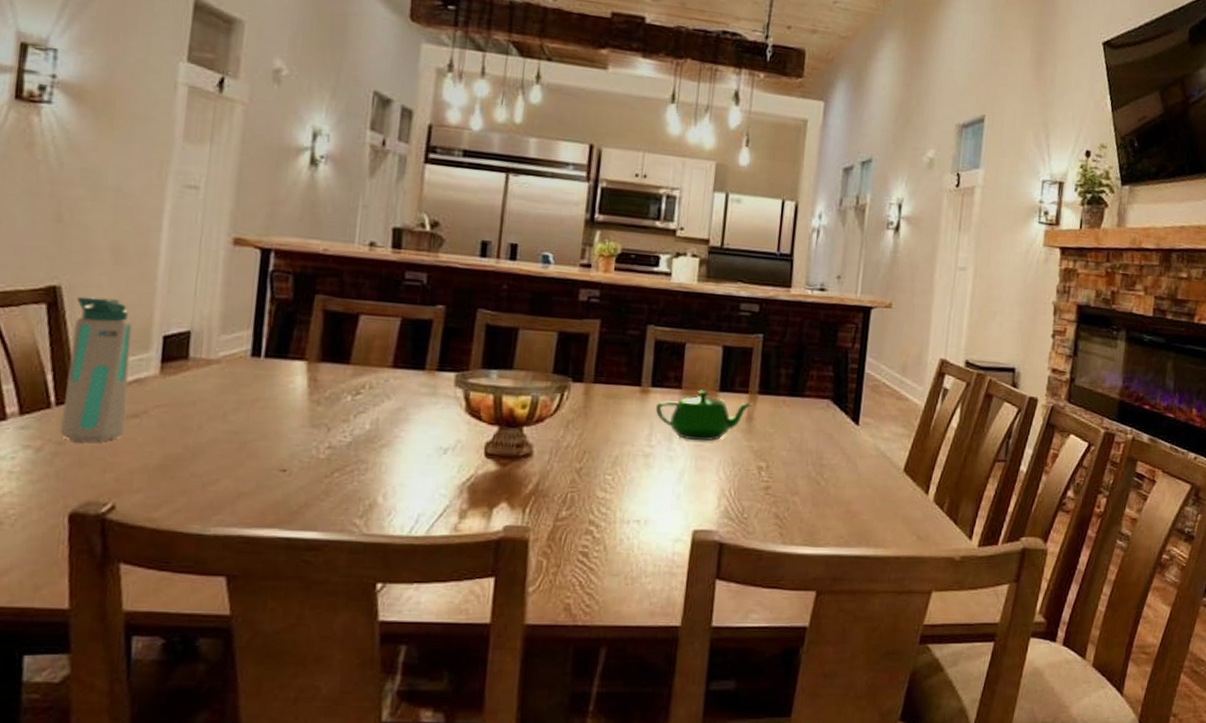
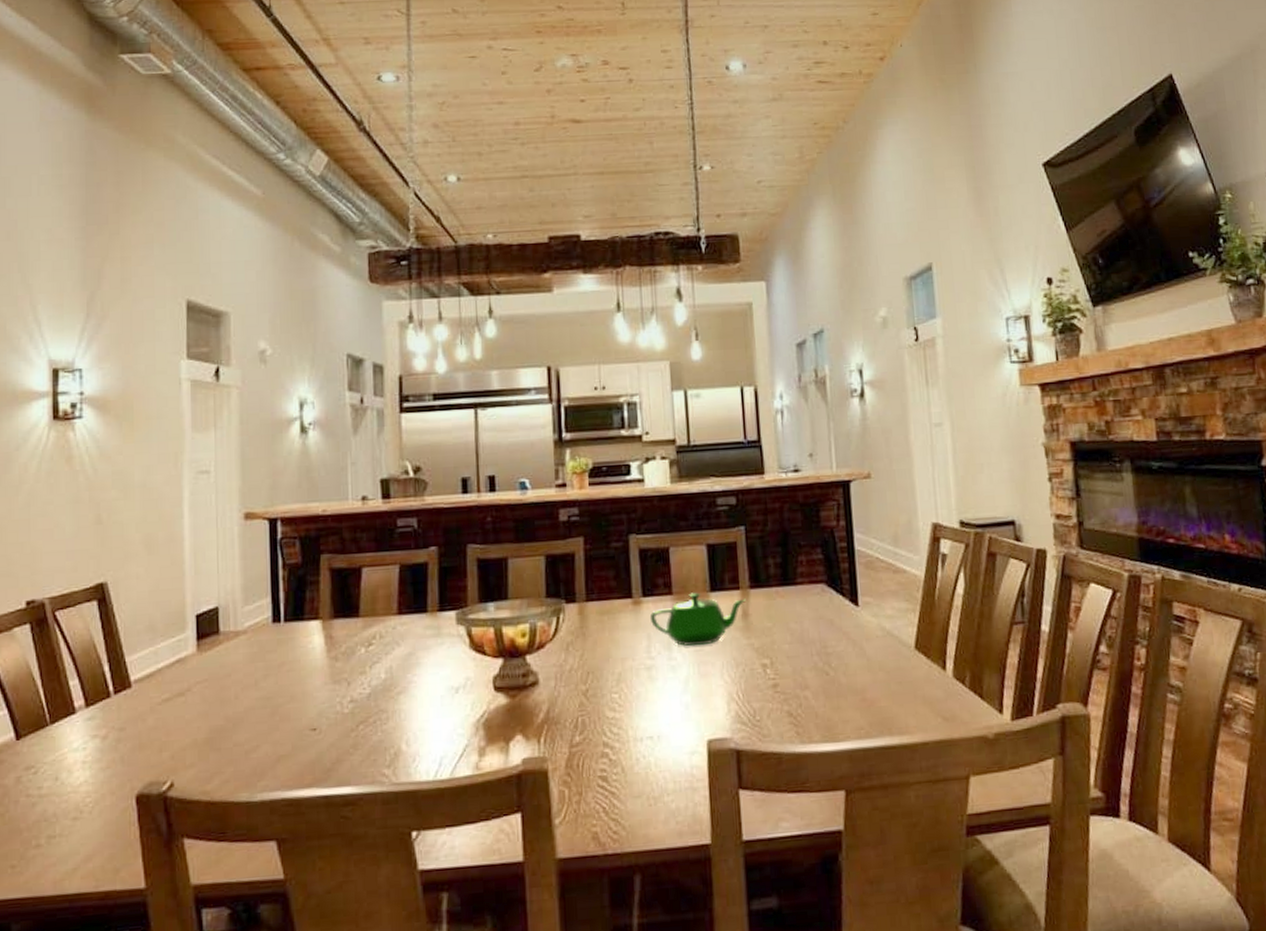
water bottle: present [60,296,132,442] -> none [120,587,173,726]

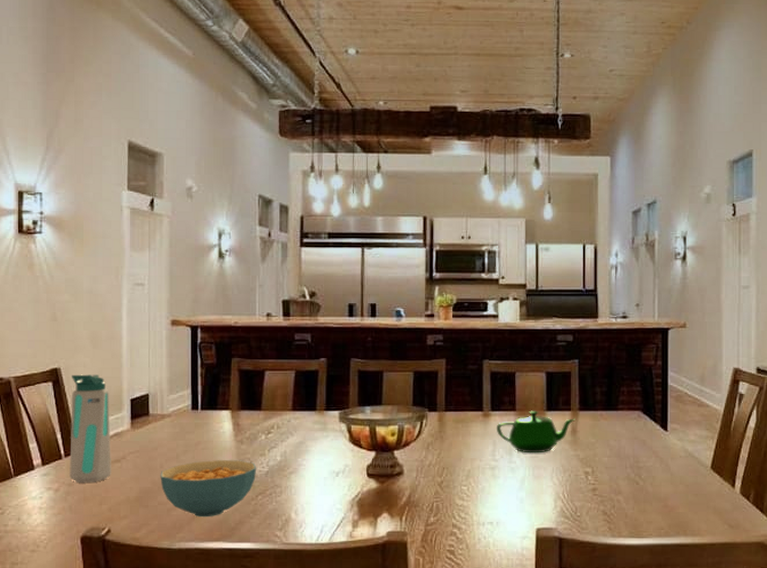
water bottle: none [120,587,173,726] -> present [69,374,111,482]
cereal bowl: none [235,681,357,759] -> present [160,460,257,518]

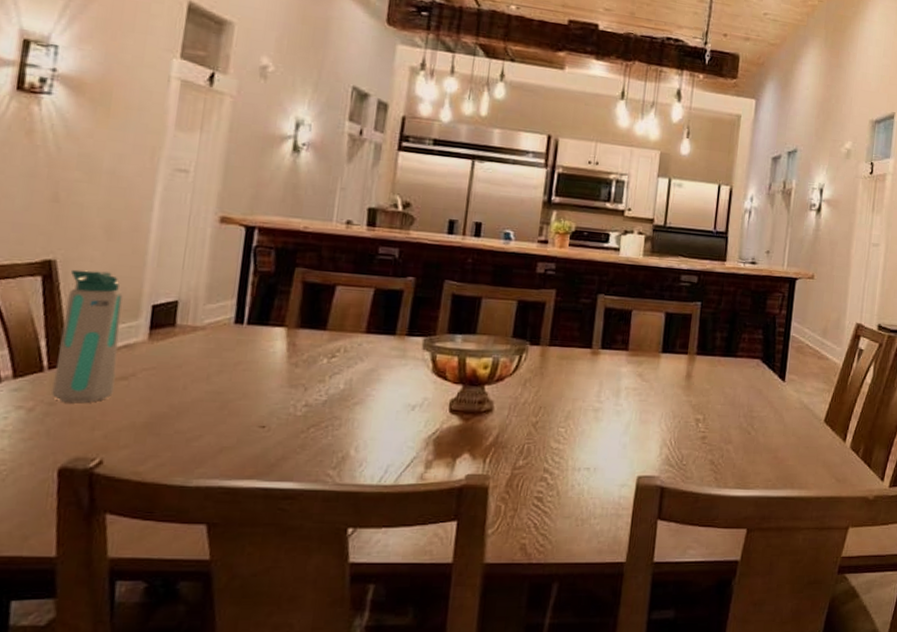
cereal bowl: present [160,460,257,518] -> none [181,384,313,451]
teapot: present [496,410,575,453] -> none [604,351,692,397]

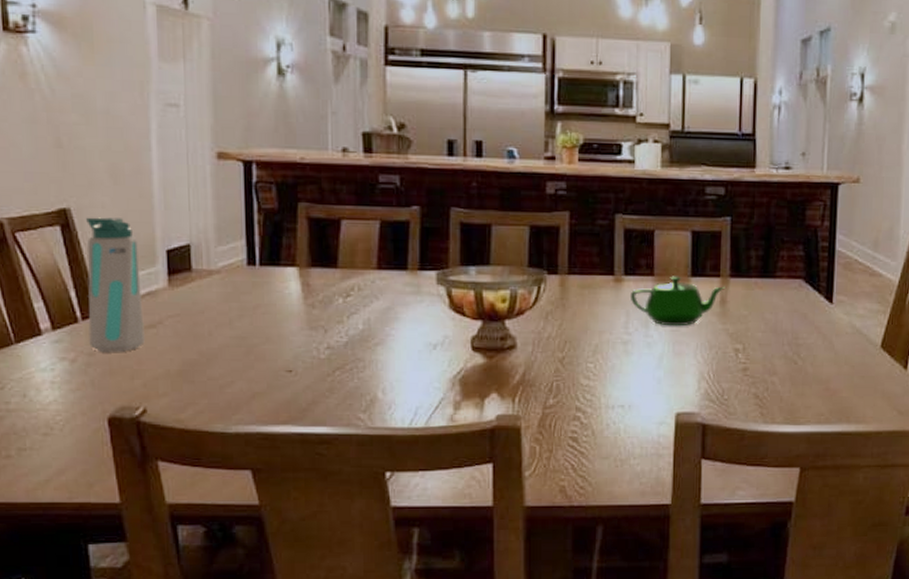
teapot: none [604,351,692,397] -> present [629,276,725,327]

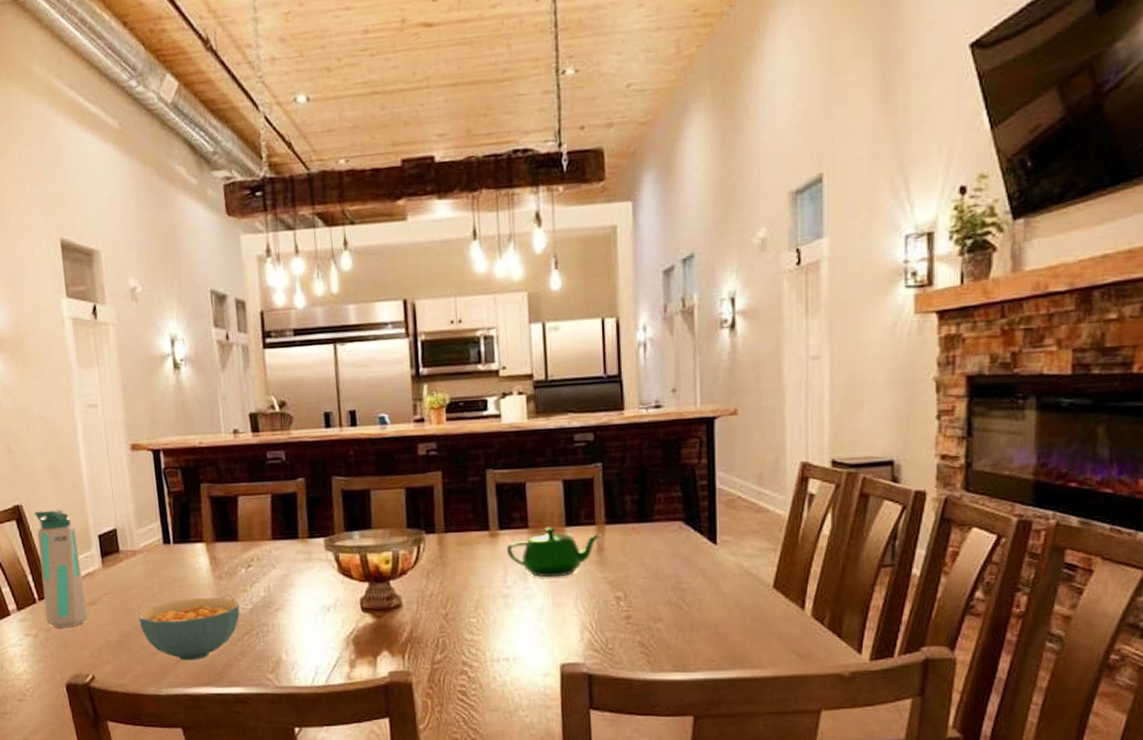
cereal bowl: none [209,327,334,396] -> present [138,597,240,661]

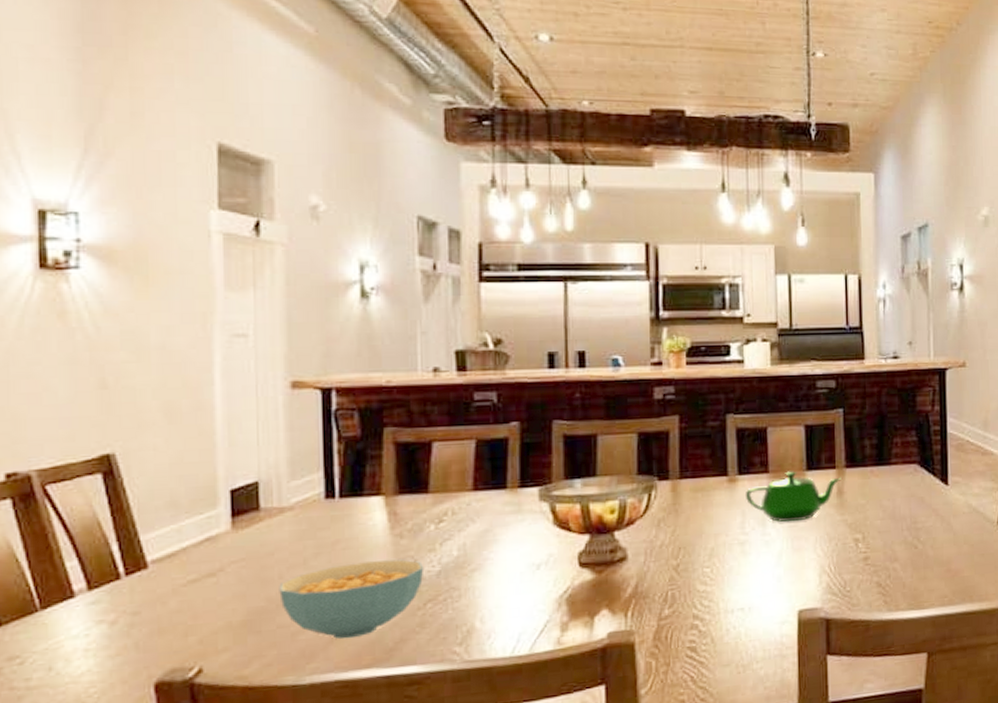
water bottle: present [35,510,88,627] -> none [133,459,202,609]

